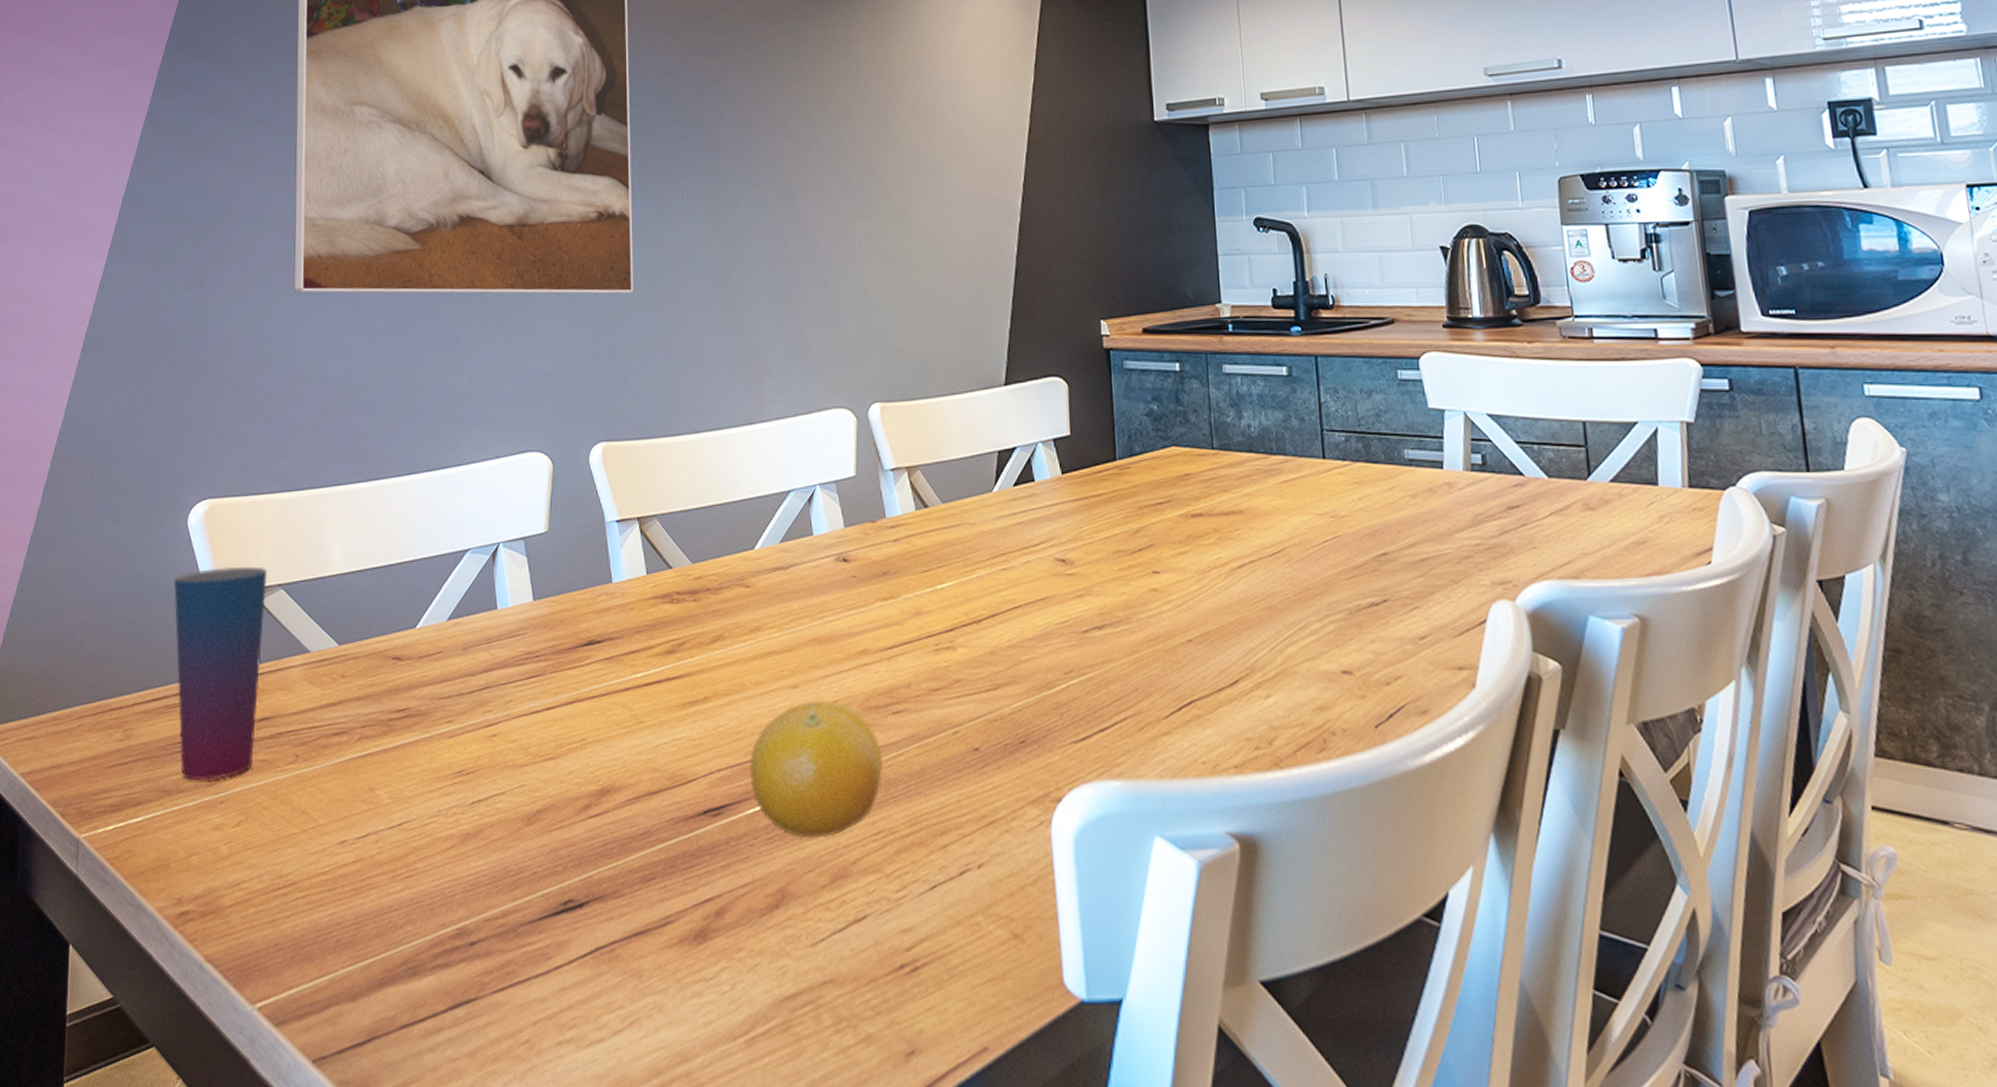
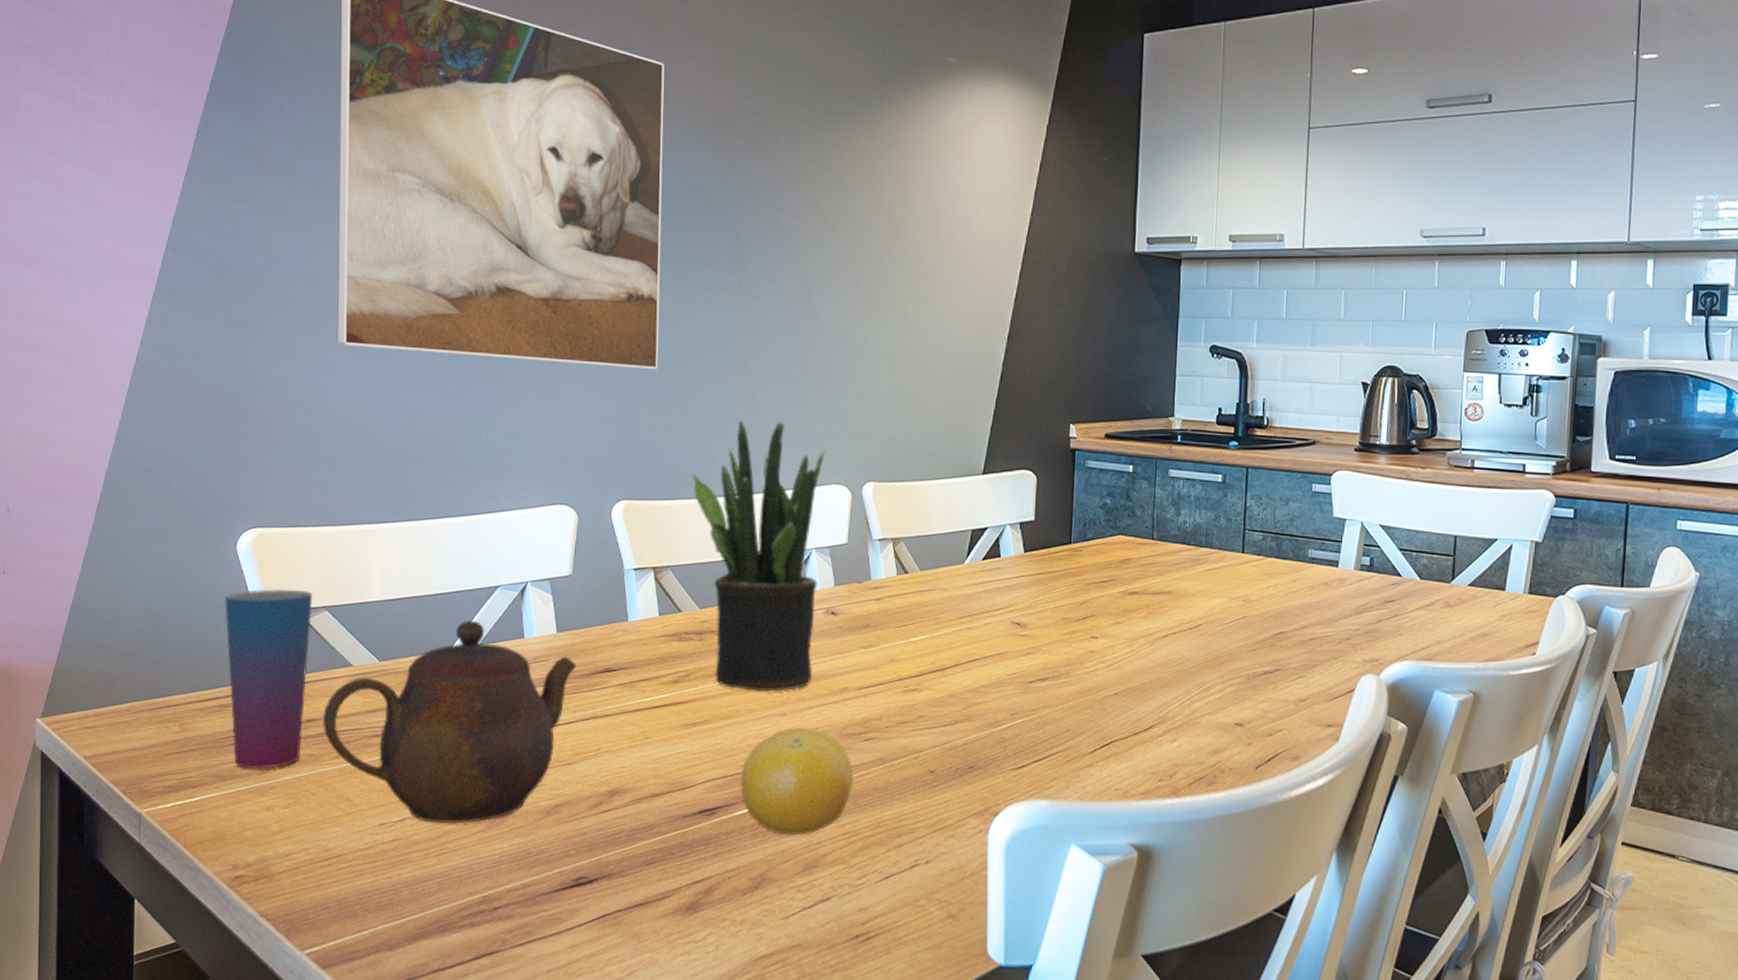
teapot: none [277,591,557,839] -> present [323,620,577,824]
potted plant: none [676,340,825,659] -> present [692,420,826,692]

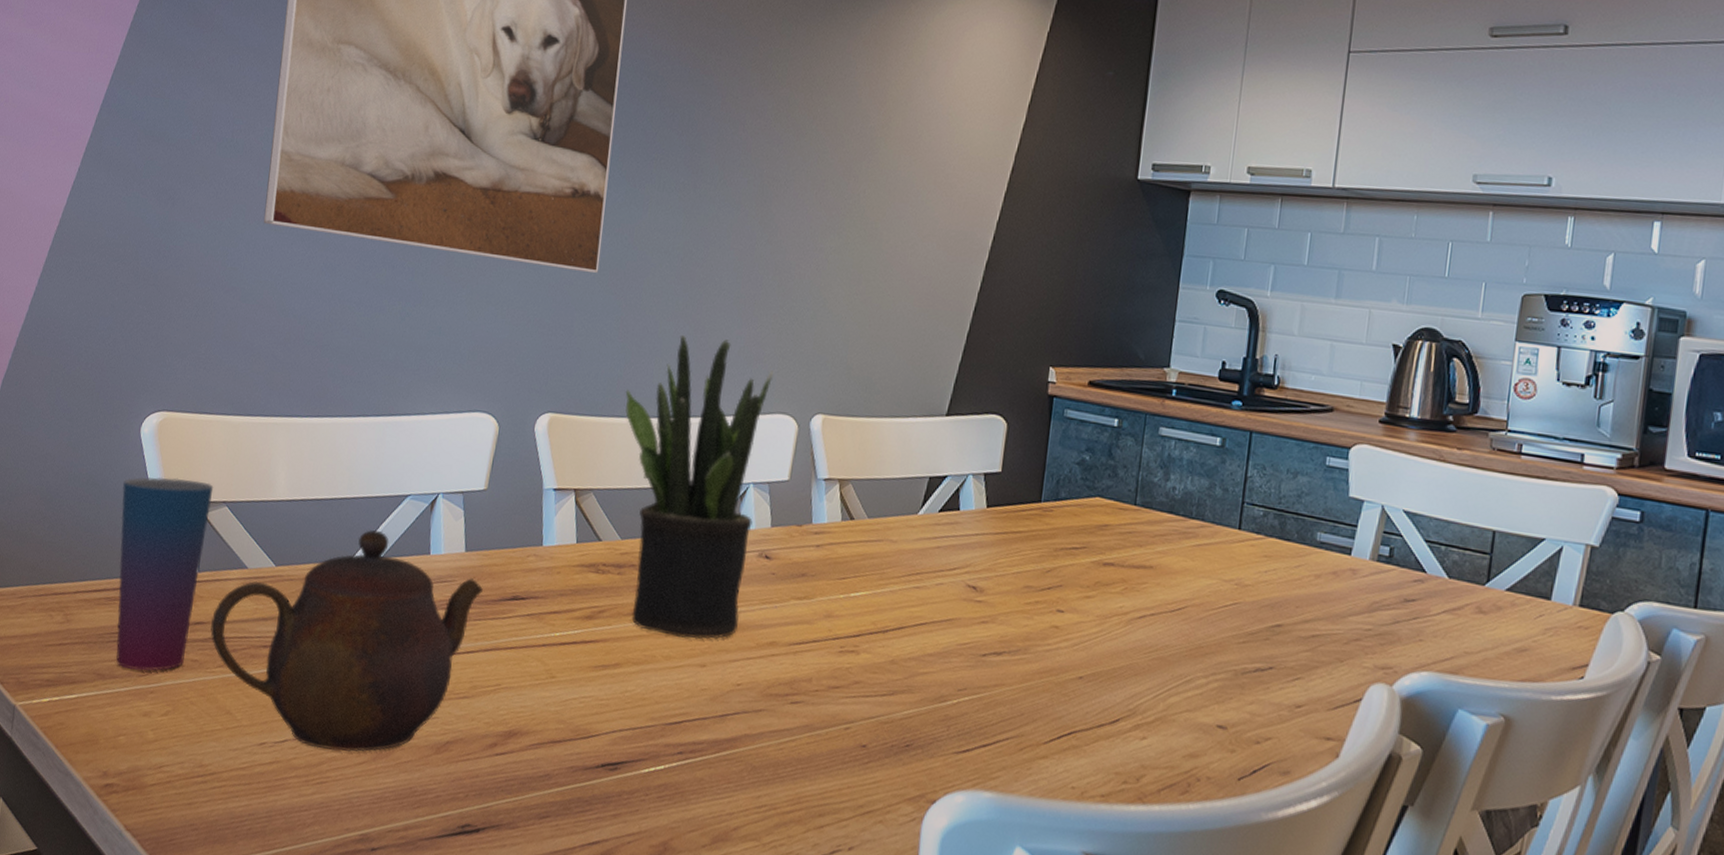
fruit: present [740,726,854,836] -> none [648,680,776,803]

